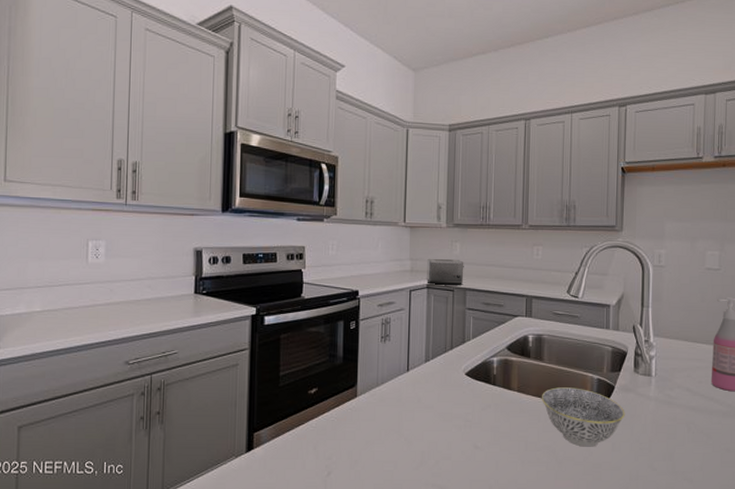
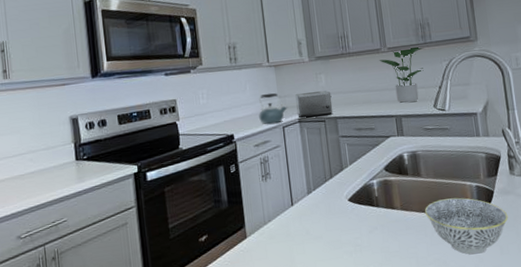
kettle: none [387,253,417,286] -> present [259,93,288,125]
potted plant: none [518,229,565,285] -> present [379,47,424,103]

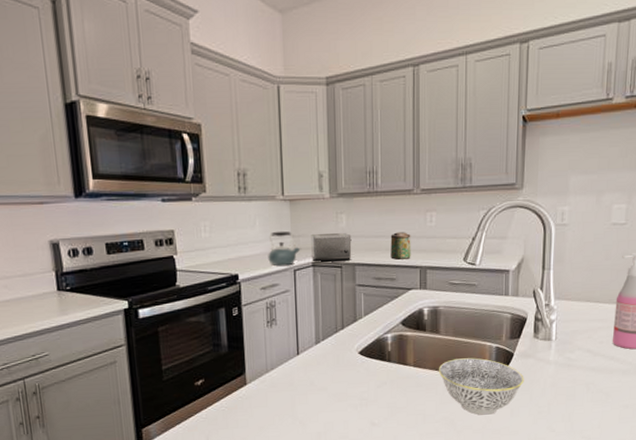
canister: none [365,86,386,111] -> present [390,232,411,260]
potted plant: present [379,47,424,103] -> none [410,192,461,254]

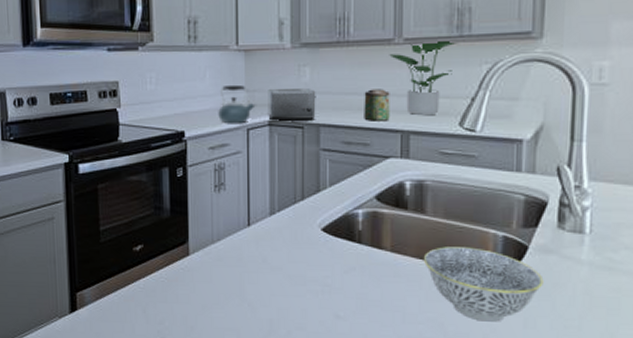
potted plant: none [410,192,461,254] -> present [389,41,456,116]

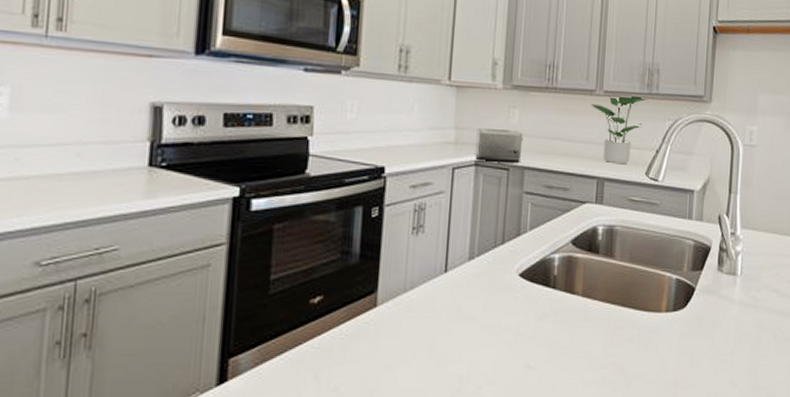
kettle: present [218,84,256,124] -> none [423,120,464,162]
canister: present [364,89,390,121] -> none [565,135,590,167]
bowl: present [423,247,544,322] -> none [609,290,706,362]

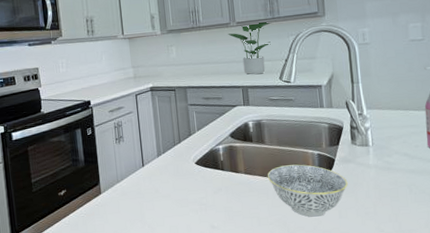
toaster: present [475,127,523,163] -> none [148,62,183,87]
bowl: none [609,290,706,362] -> present [267,164,348,217]

